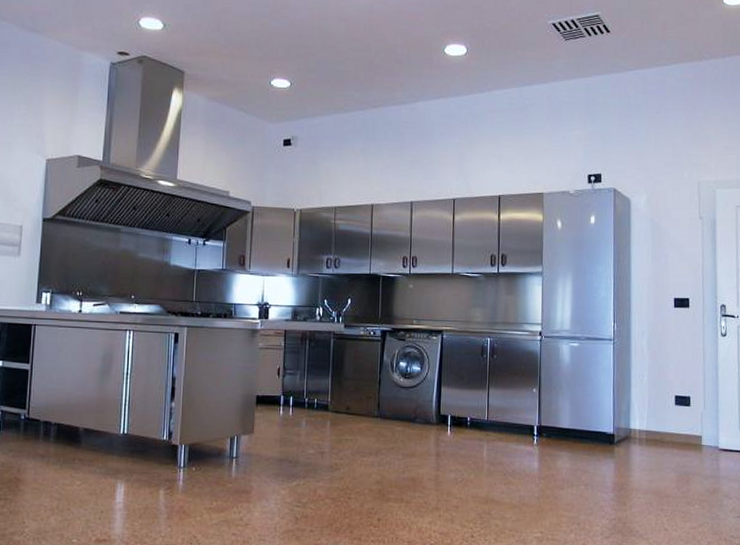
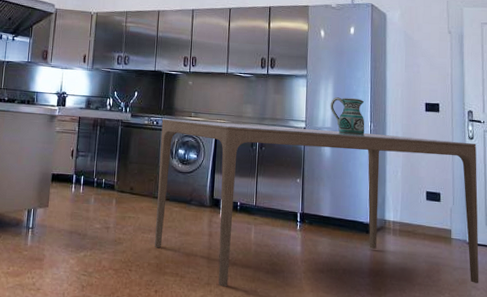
dining table: none [376,328,732,511] -> present [155,118,479,287]
ceramic pitcher: none [568,296,608,336] -> present [330,97,365,134]

